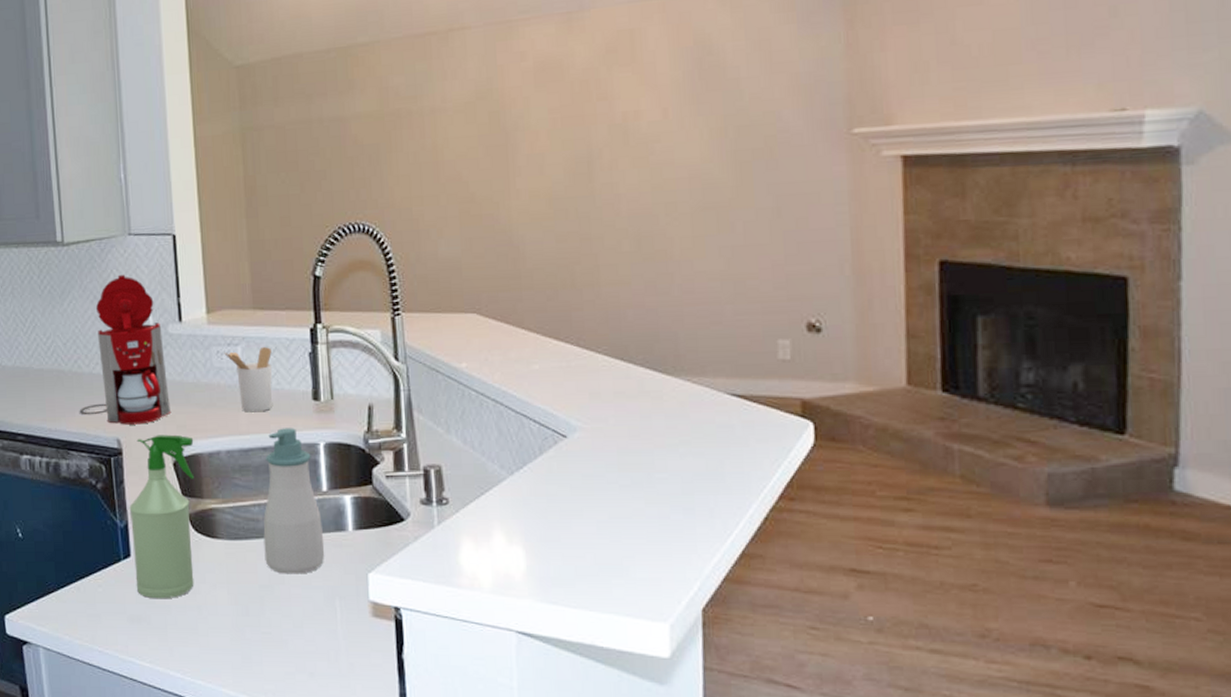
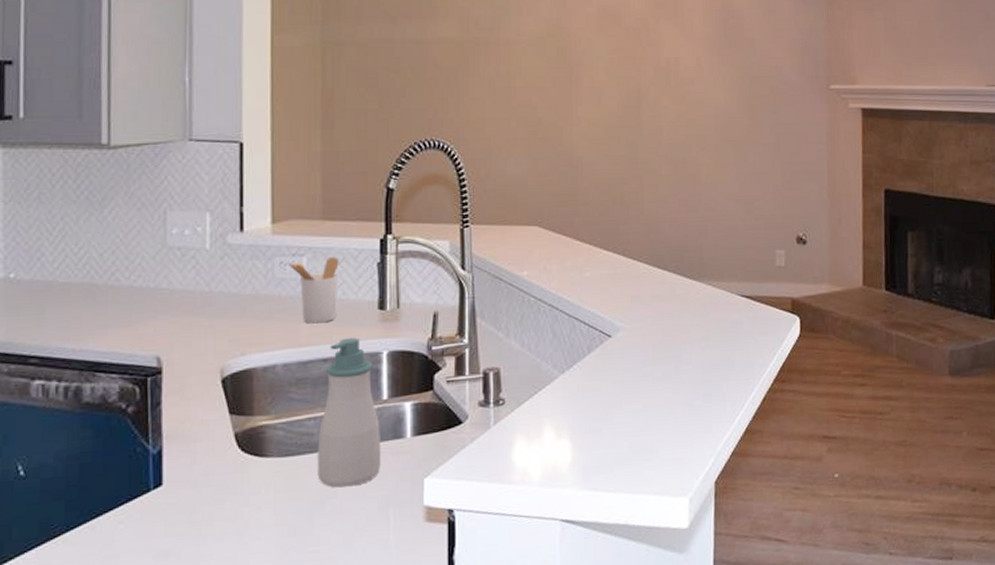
coffee maker: present [79,274,172,425] -> none [112,181,224,342]
spray bottle: present [129,434,195,599] -> none [165,349,247,530]

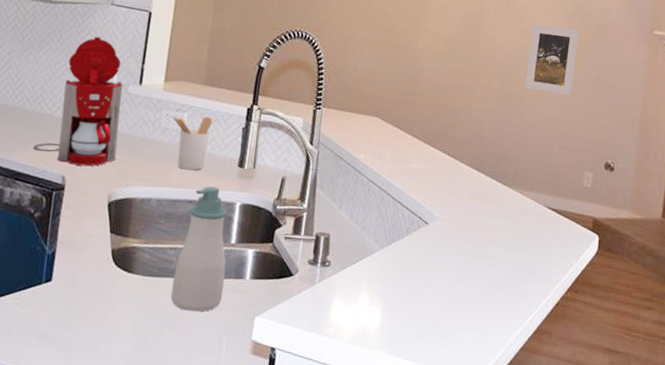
coffee maker: none [112,181,224,342] -> present [33,36,123,167]
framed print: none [698,95,752,169] -> present [525,24,580,95]

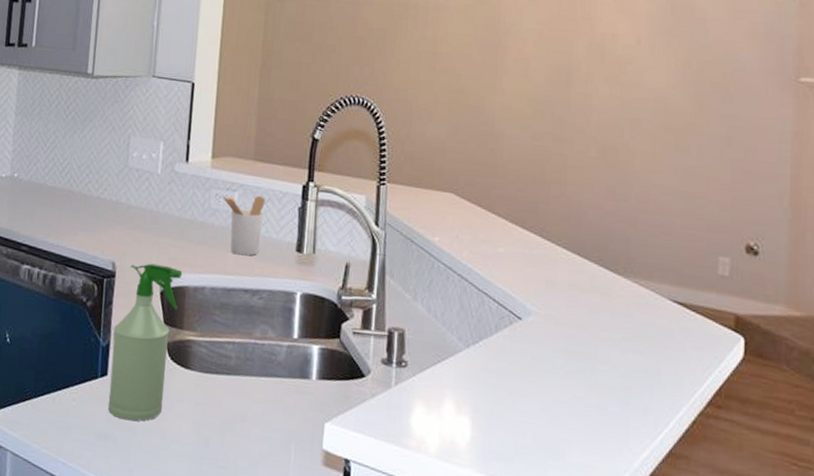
coffee maker: present [33,36,123,167] -> none [82,111,169,252]
spray bottle: none [51,177,131,322] -> present [108,263,183,421]
soap bottle: present [170,186,228,312] -> none [231,273,289,415]
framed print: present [525,24,580,95] -> none [632,76,699,162]

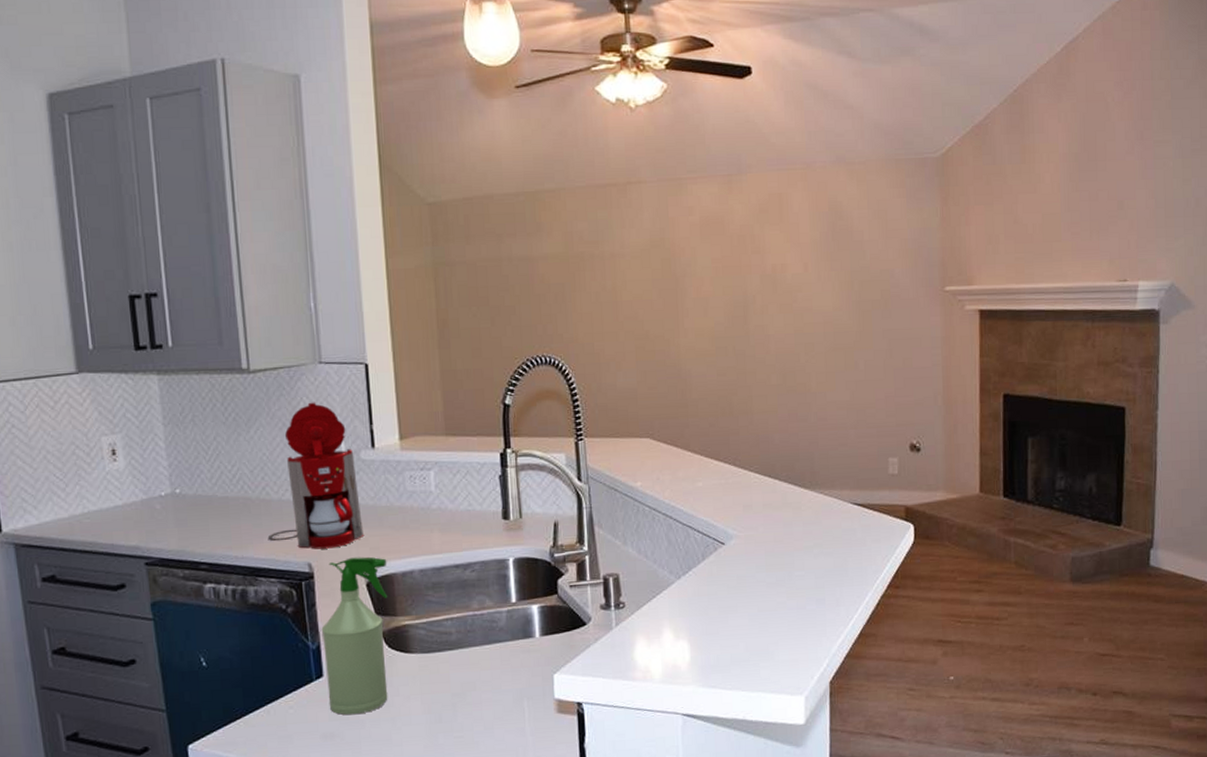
coffee maker: none [82,111,169,252] -> present [267,402,365,549]
utensil holder: present [222,195,265,256] -> none [417,470,464,533]

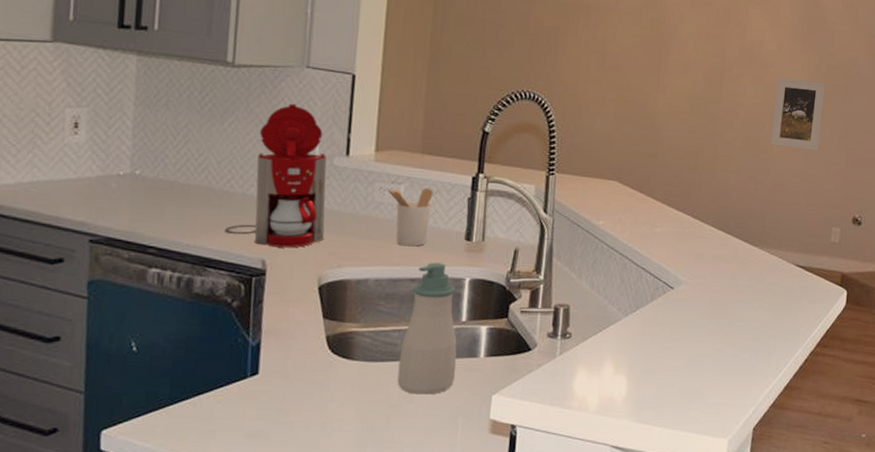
spray bottle: present [321,556,388,715] -> none [259,259,344,416]
utensil holder: none [417,470,464,533] -> present [387,187,433,247]
soap bottle: none [455,545,514,681] -> present [397,262,457,395]
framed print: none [806,300,862,377] -> present [770,78,826,150]

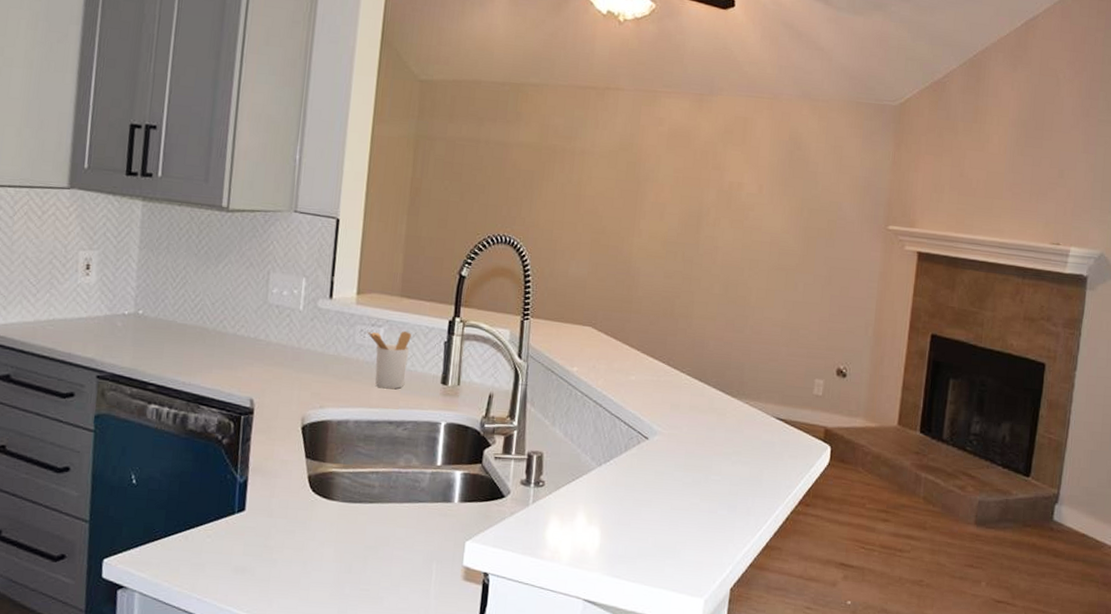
coffee maker: present [224,103,327,248] -> none [216,247,312,388]
soap bottle: present [397,262,457,395] -> none [374,405,432,538]
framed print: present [770,78,826,150] -> none [749,222,808,298]

